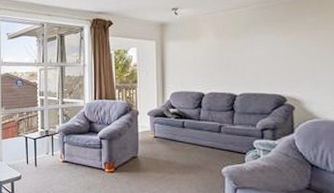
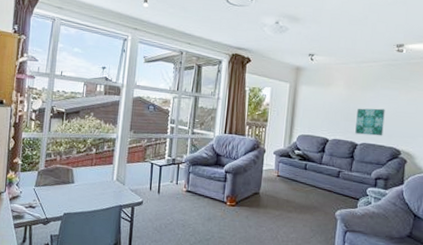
wall art: none [232,55,264,85] -> present [355,108,385,136]

